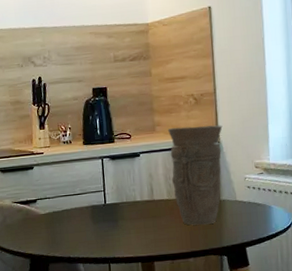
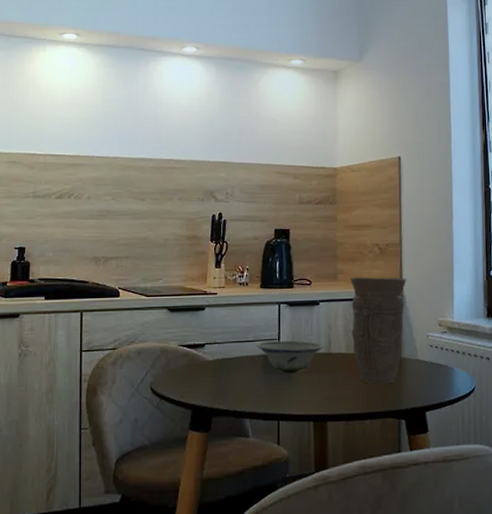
bowl: none [83,190,148,222] -> present [255,340,325,374]

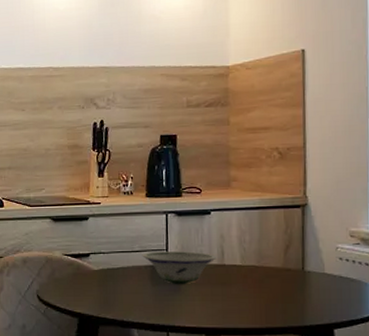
vase: present [350,276,407,384] -> none [246,184,312,299]

